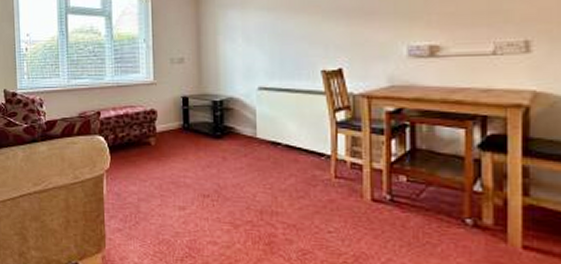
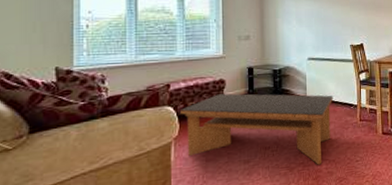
coffee table: none [111,126,295,228] -> present [181,93,334,165]

